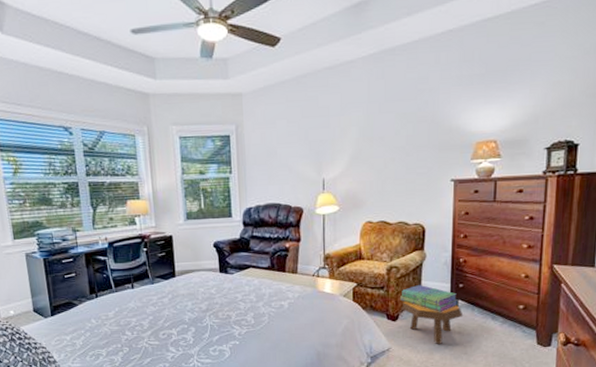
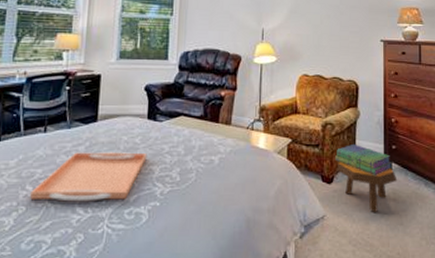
serving tray: none [130,301,223,343] -> present [30,152,147,202]

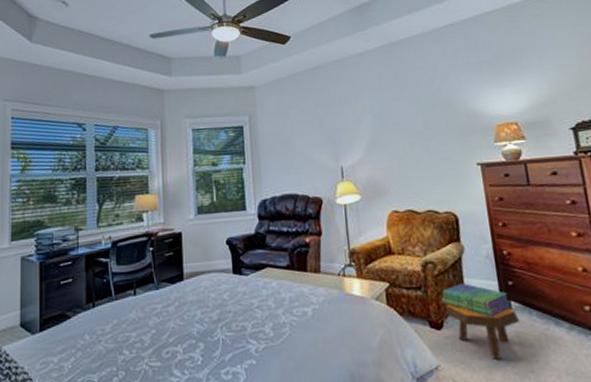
serving tray: present [30,152,147,202] -> none [128,309,237,364]

